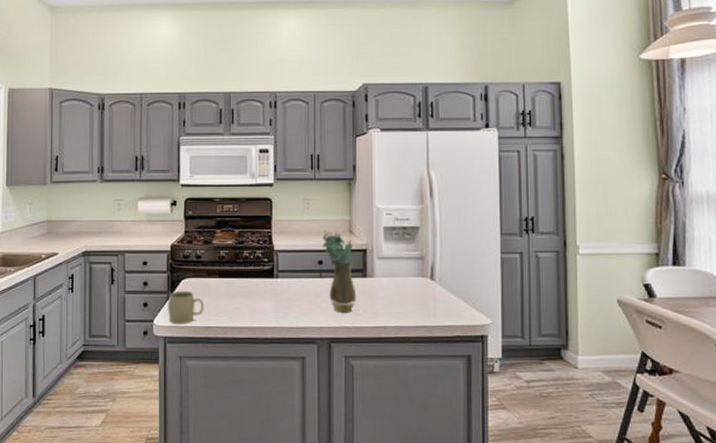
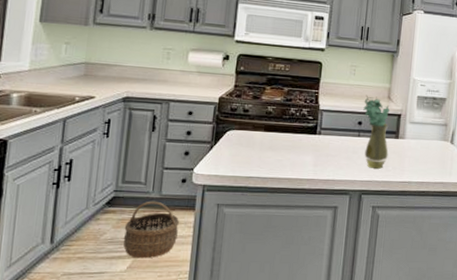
wicker basket: none [95,354,145,413] -> present [123,201,179,259]
mug: present [168,290,204,326] -> none [209,141,247,175]

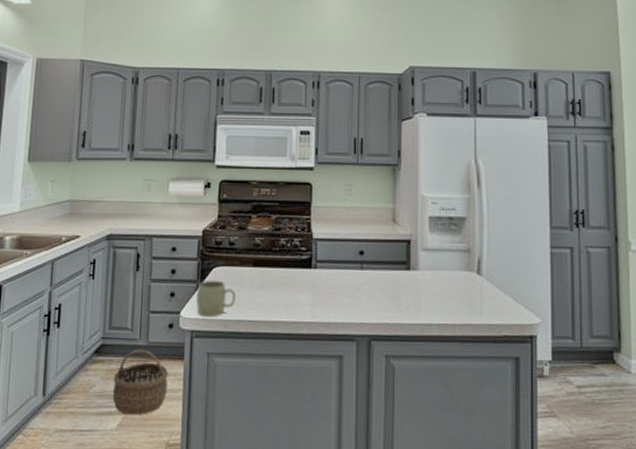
mug: none [209,141,247,175] -> present [196,280,236,319]
vase: present [363,94,390,169] -> none [364,218,399,308]

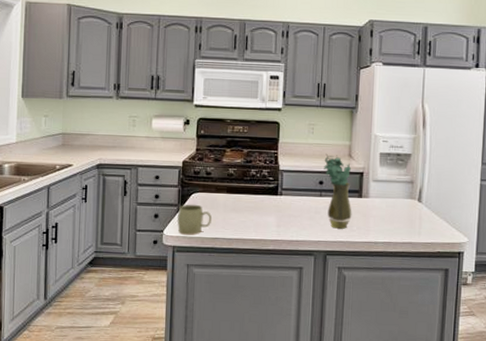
wicker basket: present [112,349,168,416] -> none [105,261,153,315]
vase: none [364,218,399,308] -> present [324,153,352,229]

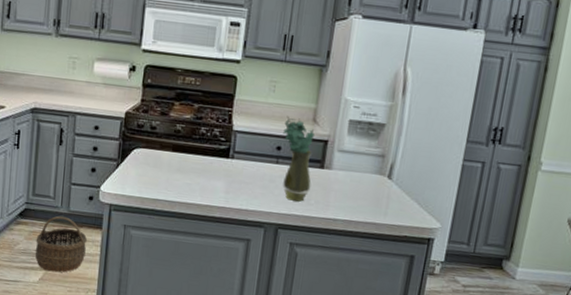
wicker basket: none [105,261,153,315] -> present [35,215,87,273]
mug: present [177,204,212,236] -> none [115,160,154,195]

